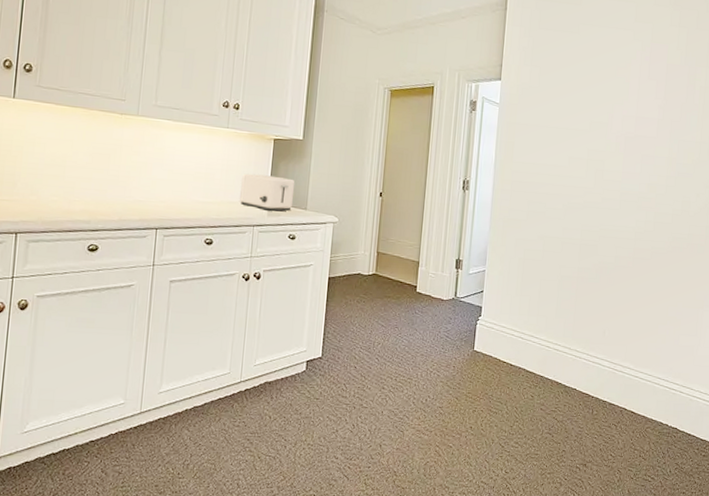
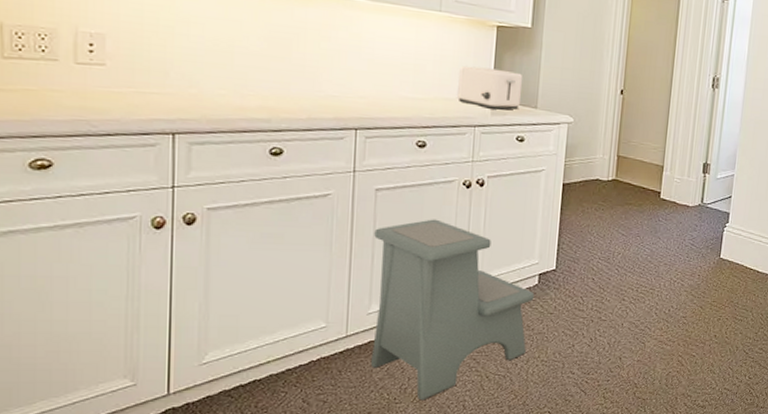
step stool: none [159,308,303,477] -> present [370,219,535,401]

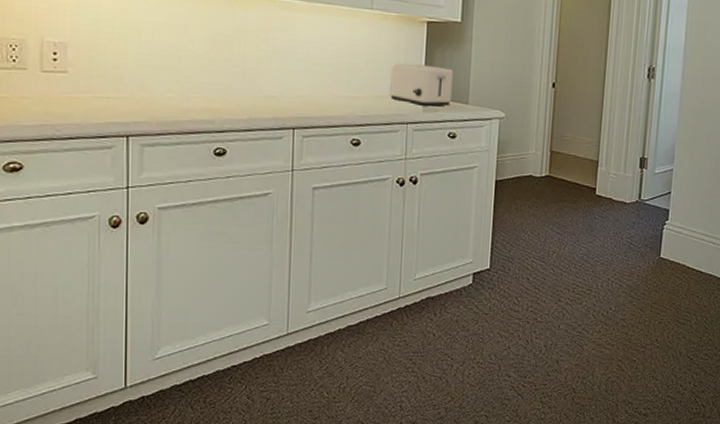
step stool: present [370,219,535,401] -> none [310,217,469,400]

